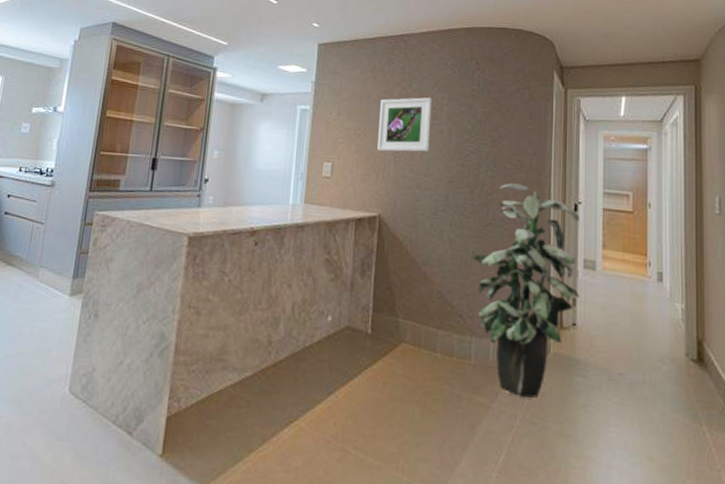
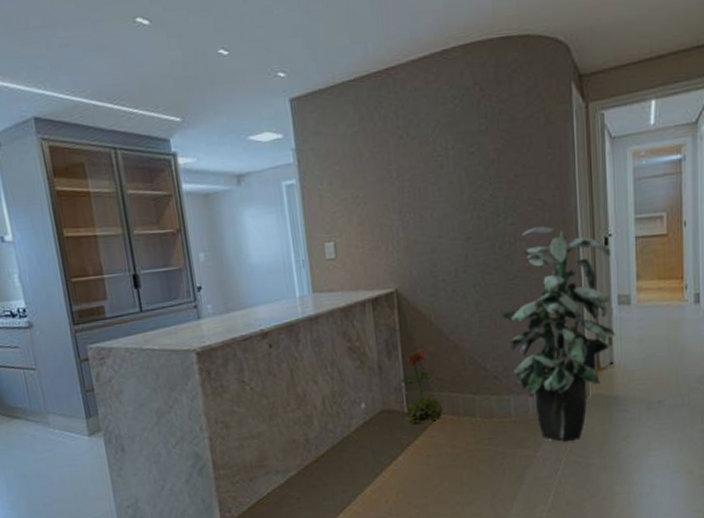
decorative plant: none [368,274,406,348] -> present [401,349,443,424]
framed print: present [377,97,432,152] -> none [376,142,440,219]

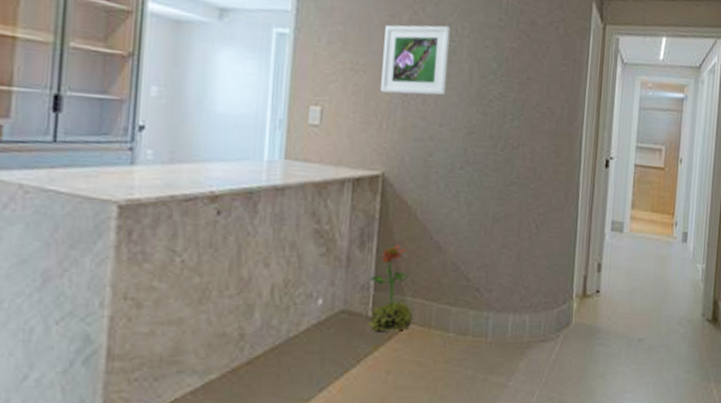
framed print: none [376,142,440,219] -> present [381,25,451,96]
indoor plant: present [499,226,616,443] -> none [490,135,610,373]

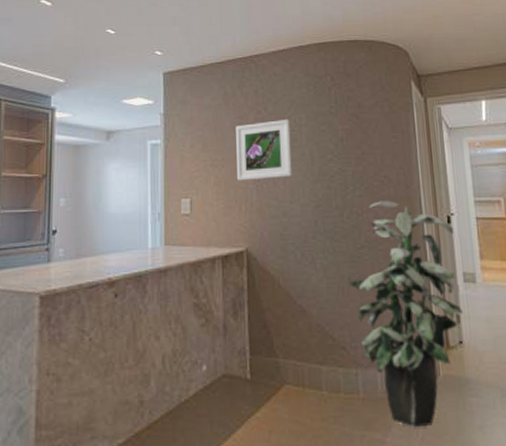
decorative plant: present [368,244,414,331] -> none [245,311,288,393]
indoor plant: none [490,135,610,373] -> present [347,201,464,428]

